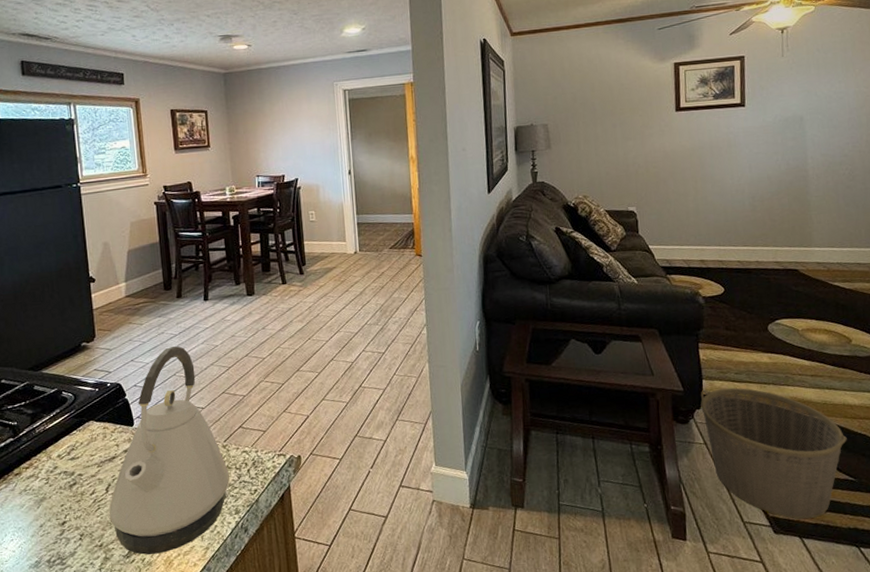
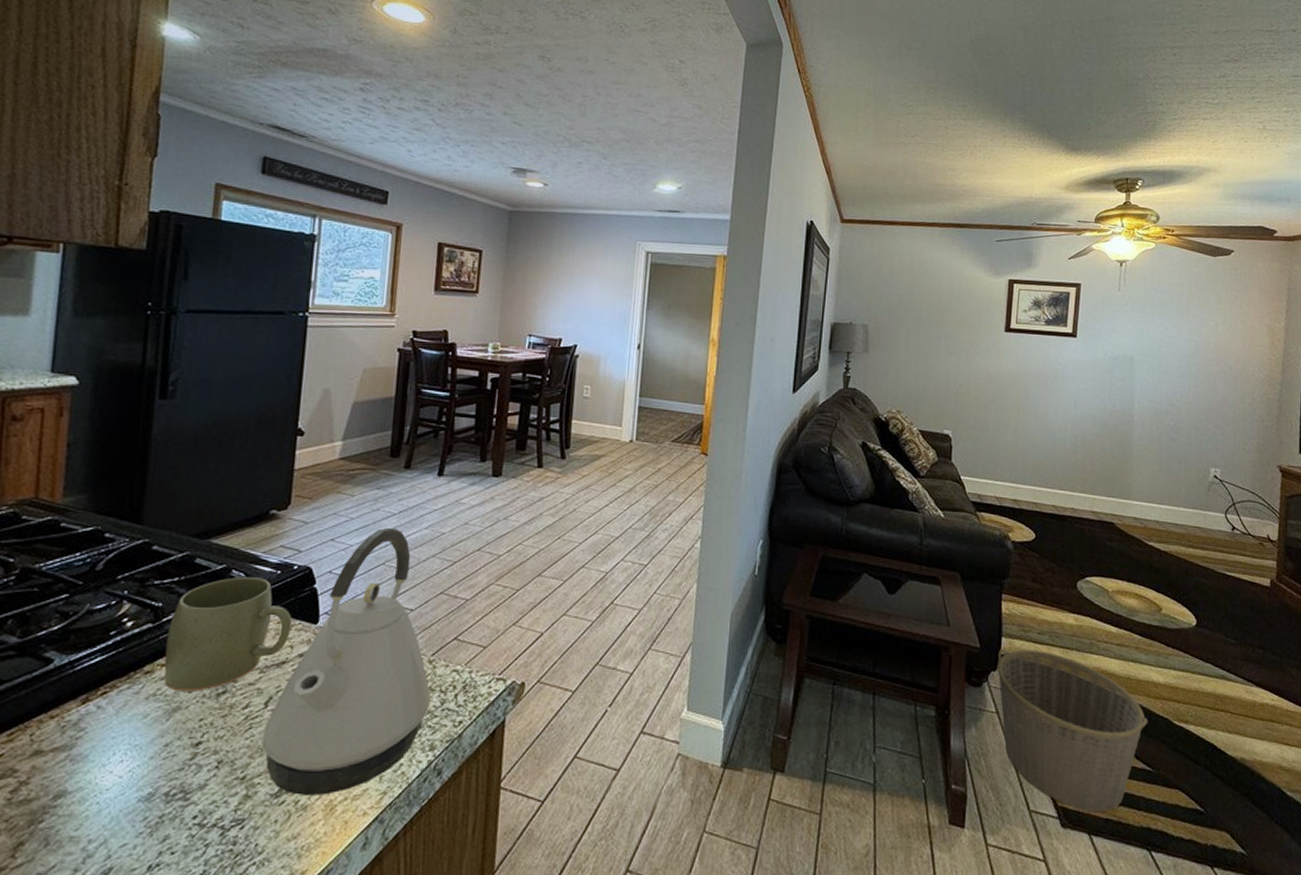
mug: none [25,395,115,486] -> present [164,576,292,692]

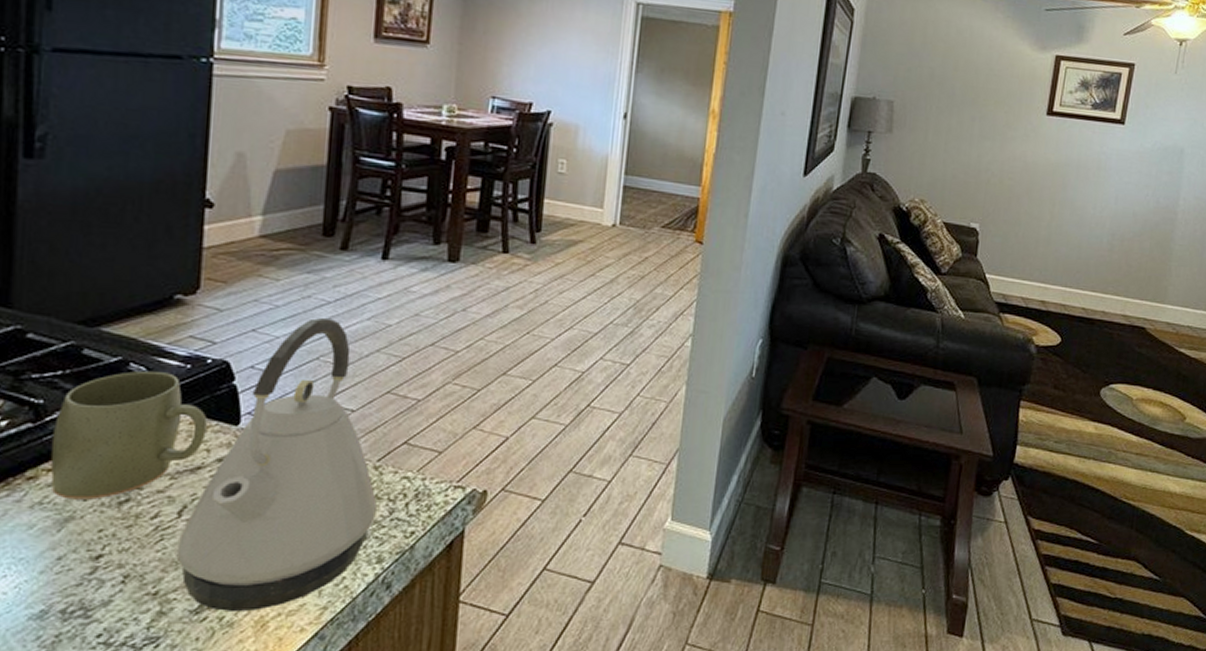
basket: present [997,649,1148,812] -> none [1009,458,1160,620]

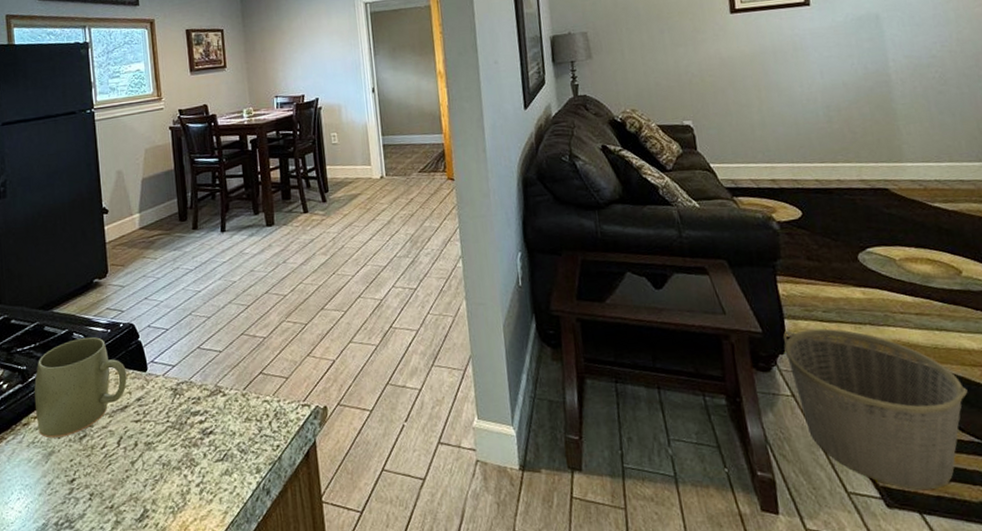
kettle: present [176,318,378,611] -> none [120,282,250,519]
basket: none [1009,458,1160,620] -> present [782,328,968,490]

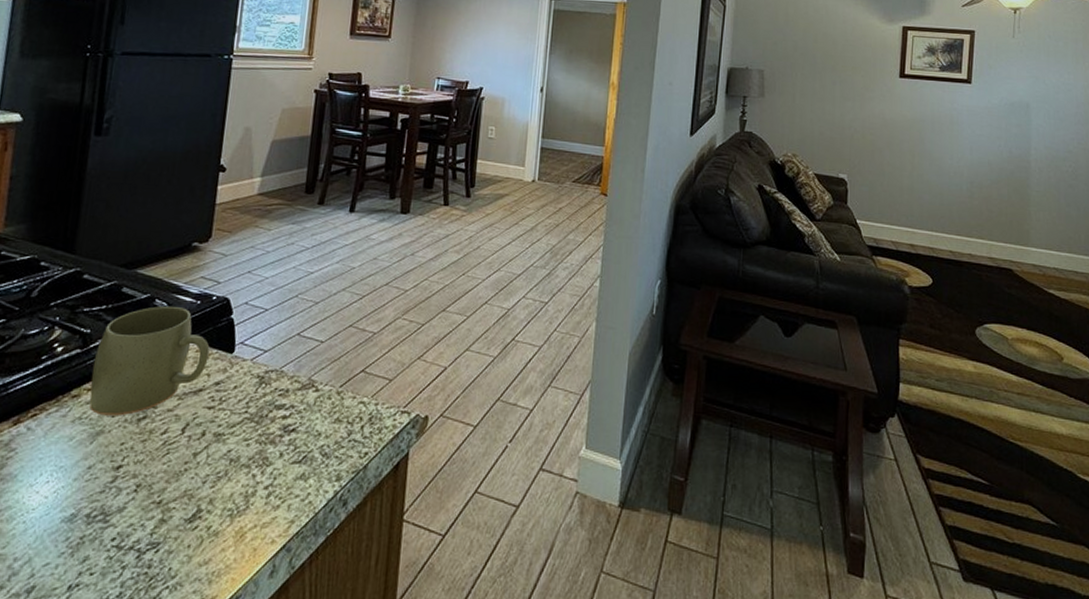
basket: present [782,328,968,490] -> none [895,395,1051,566]

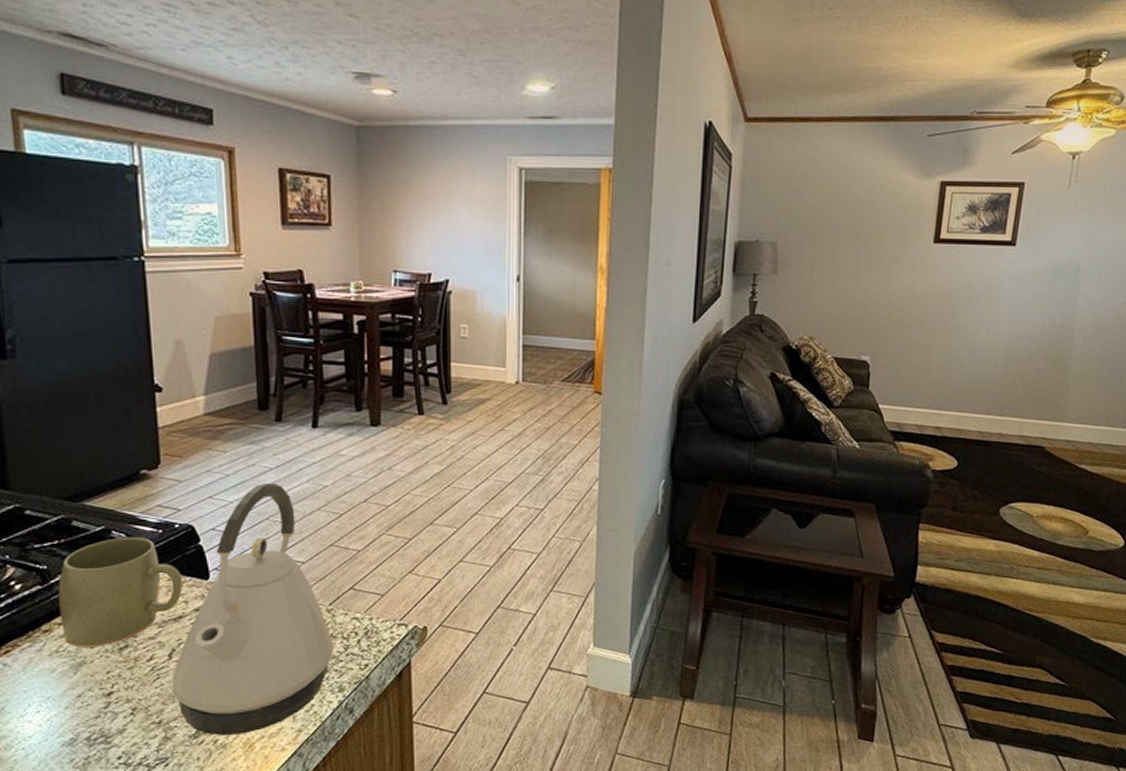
kettle: none [178,262,339,522] -> present [171,483,335,735]

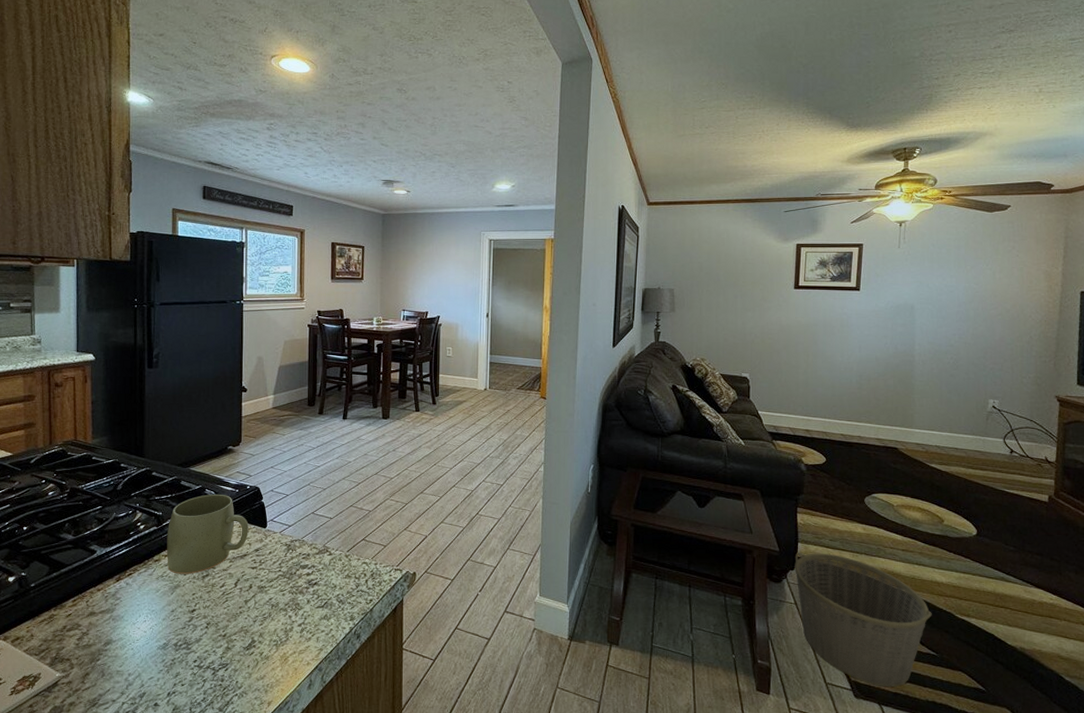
kettle: present [171,483,335,735] -> none [235,458,349,649]
basket: none [911,576,1065,723] -> present [795,553,932,687]

